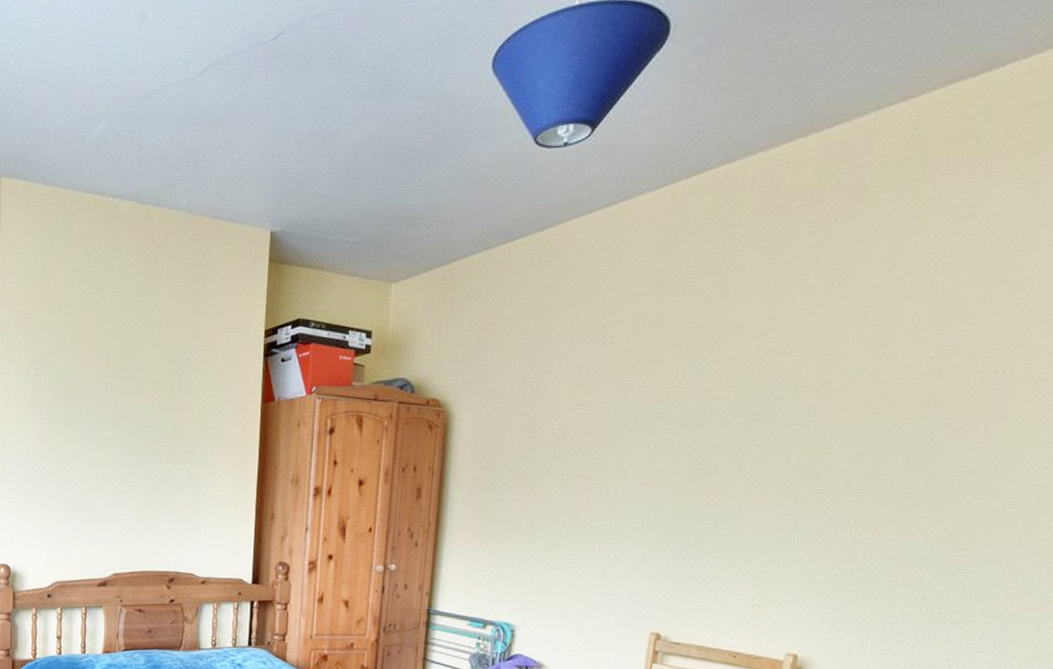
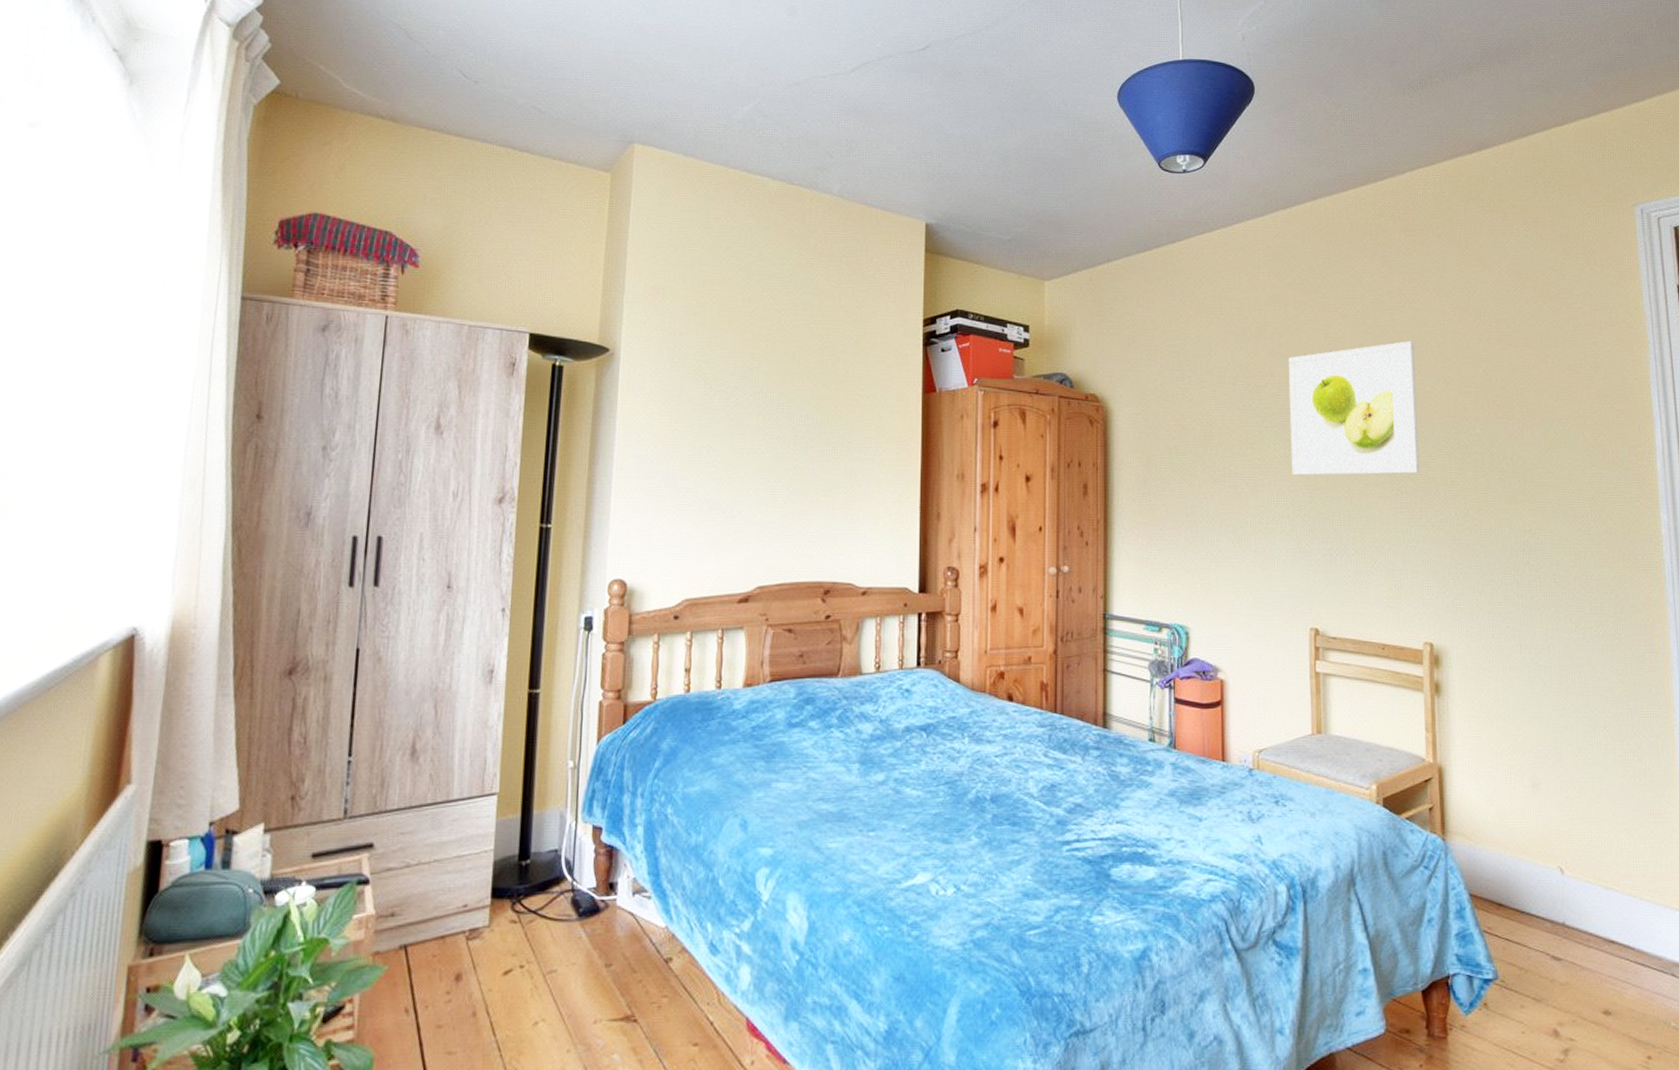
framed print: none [652,325,838,480] -> present [1288,340,1420,476]

